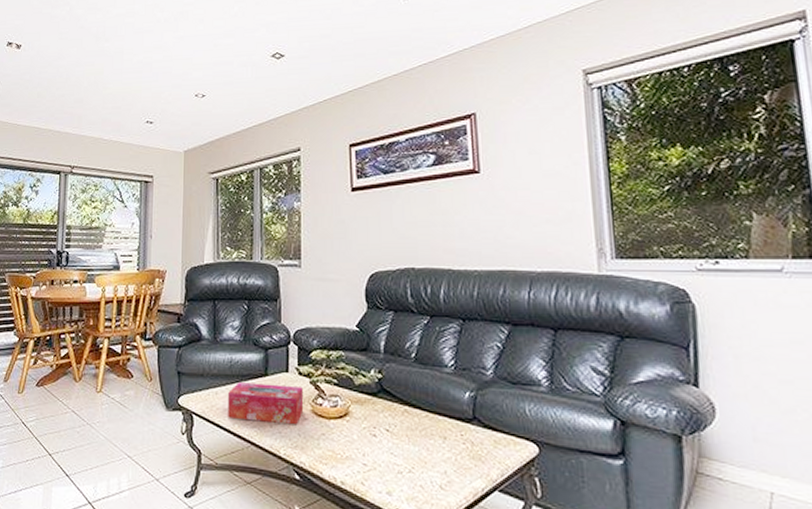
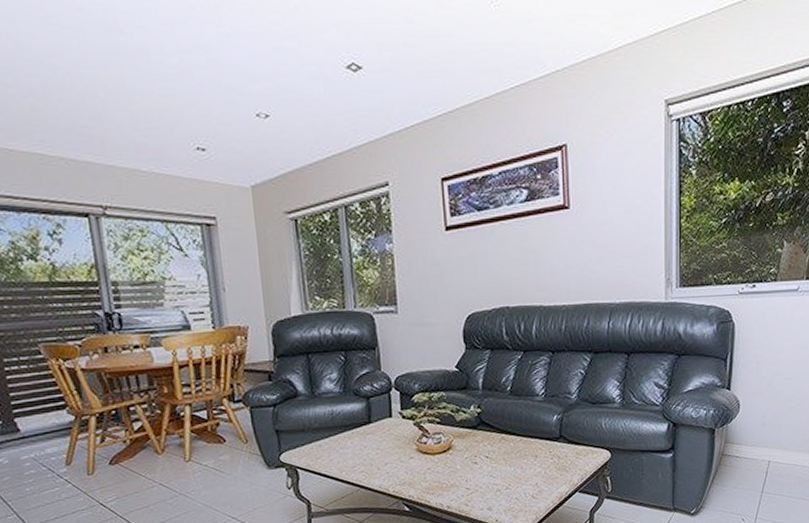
tissue box: present [228,382,304,425] -> none [332,429,410,467]

